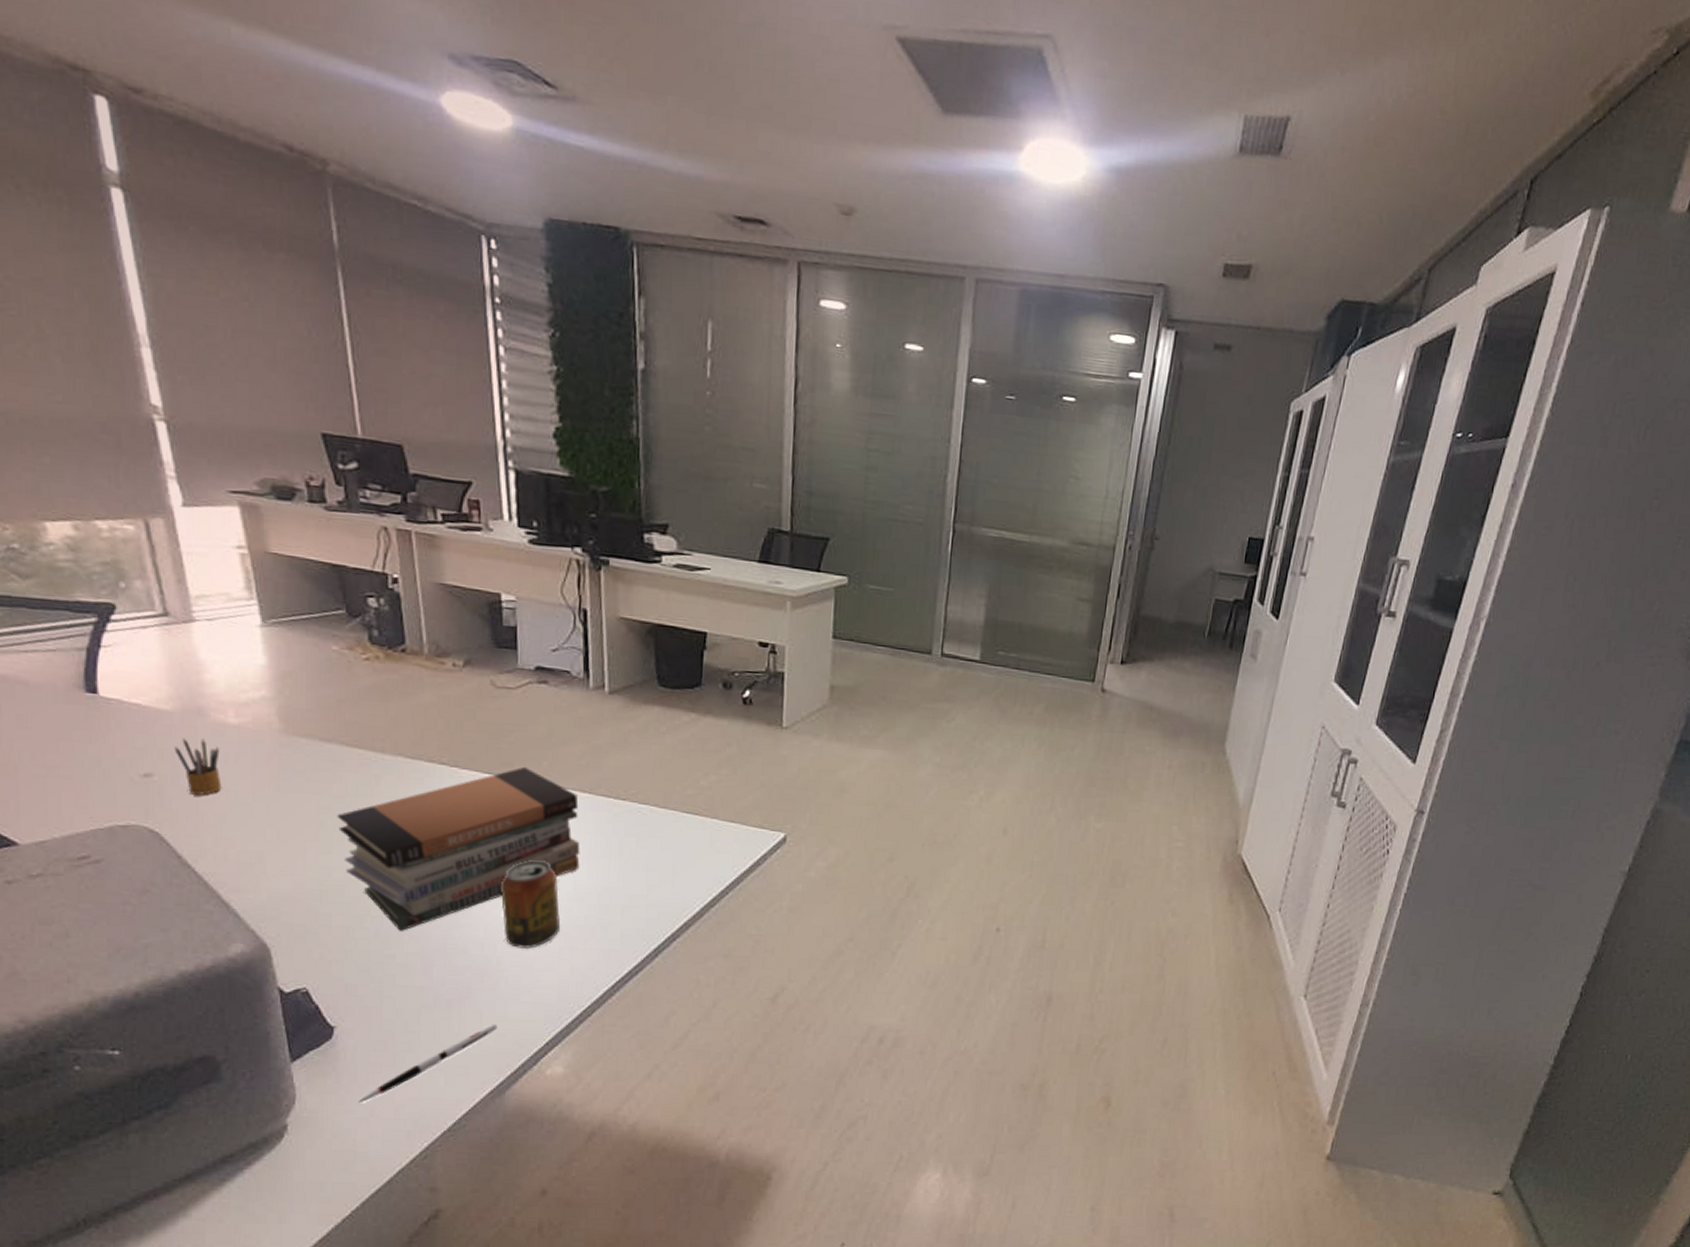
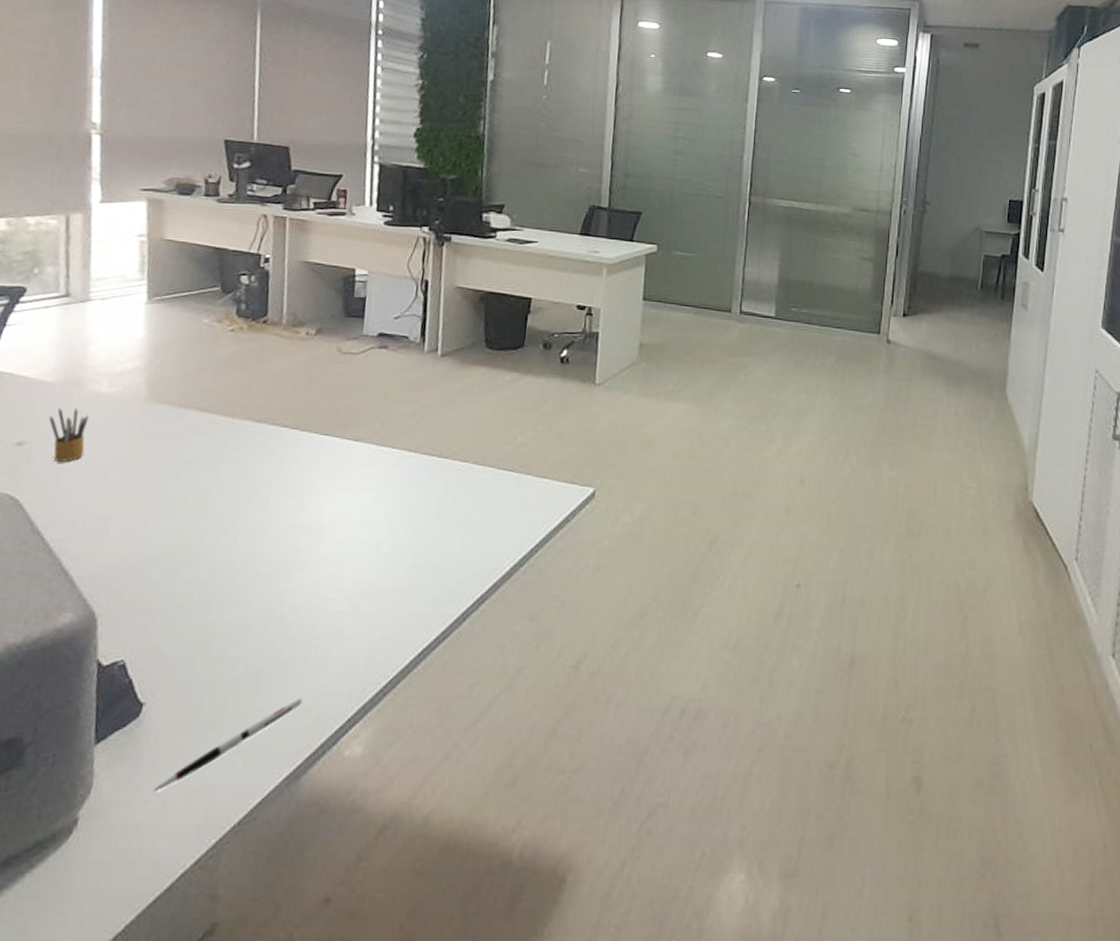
book stack: present [337,766,580,931] -> none [181,427,404,597]
beverage can: present [500,859,561,949] -> none [320,519,377,614]

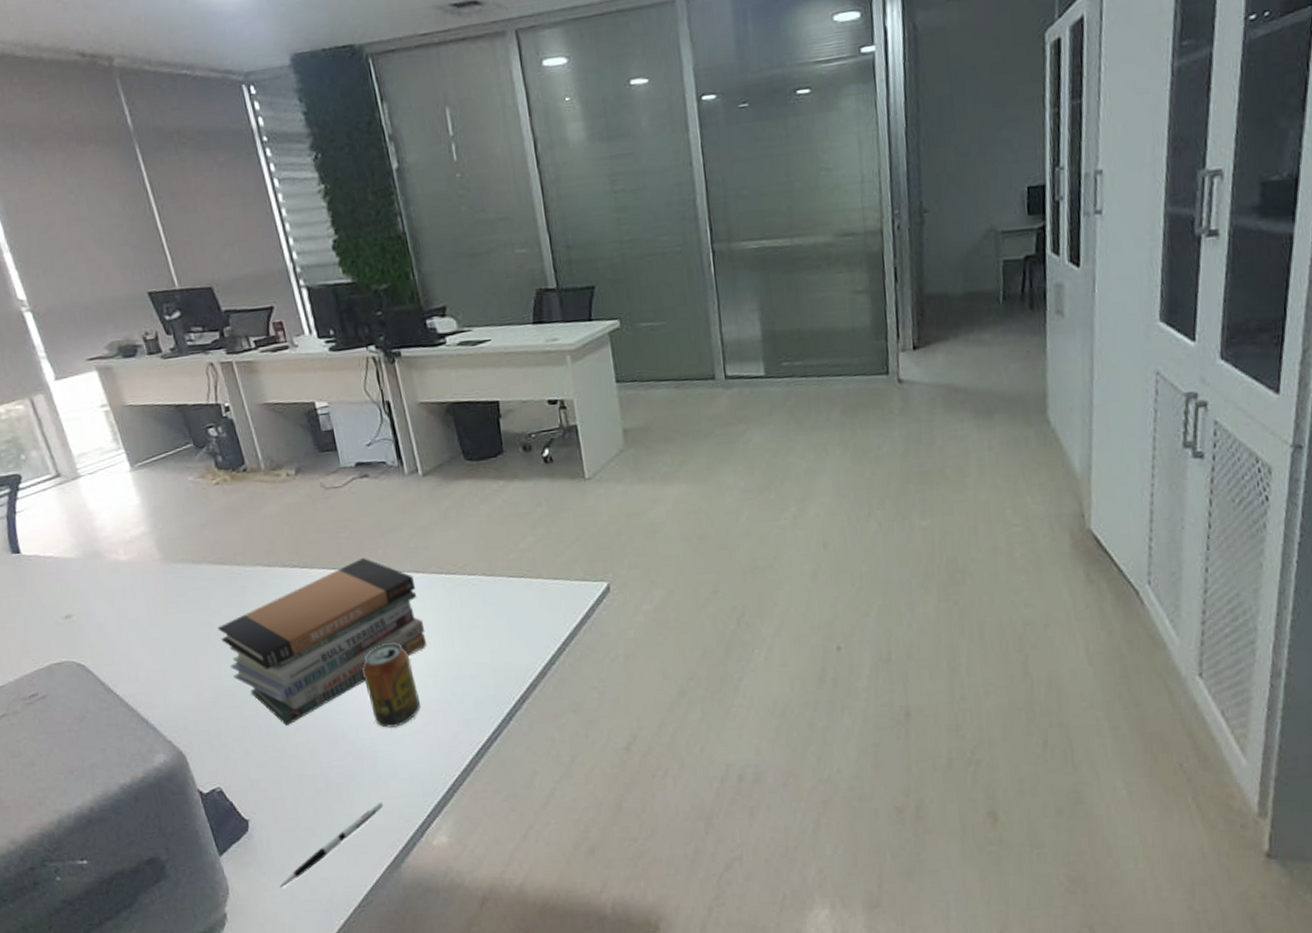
pencil box: present [48,407,89,462] -> none [83,577,125,628]
book stack: none [181,427,404,597] -> present [218,557,427,726]
beverage can: none [320,519,377,614] -> present [361,641,422,728]

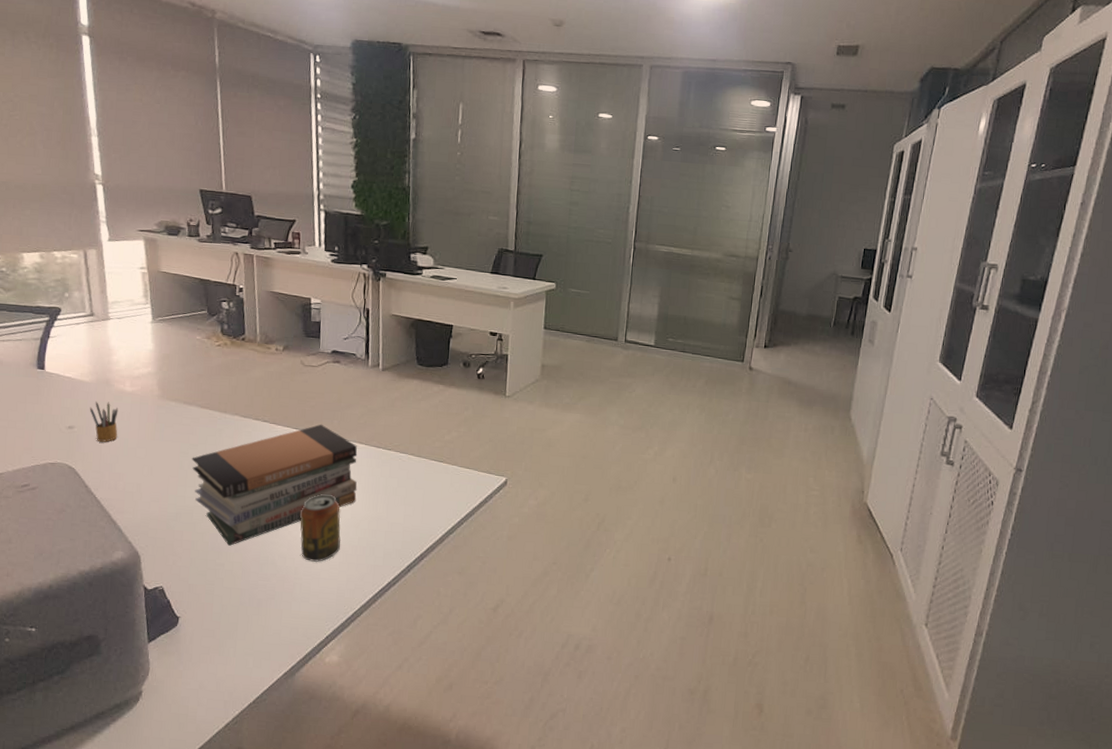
pencil box: none [83,577,125,628] -> present [89,402,119,442]
pen: present [279,802,384,887] -> none [192,620,293,677]

